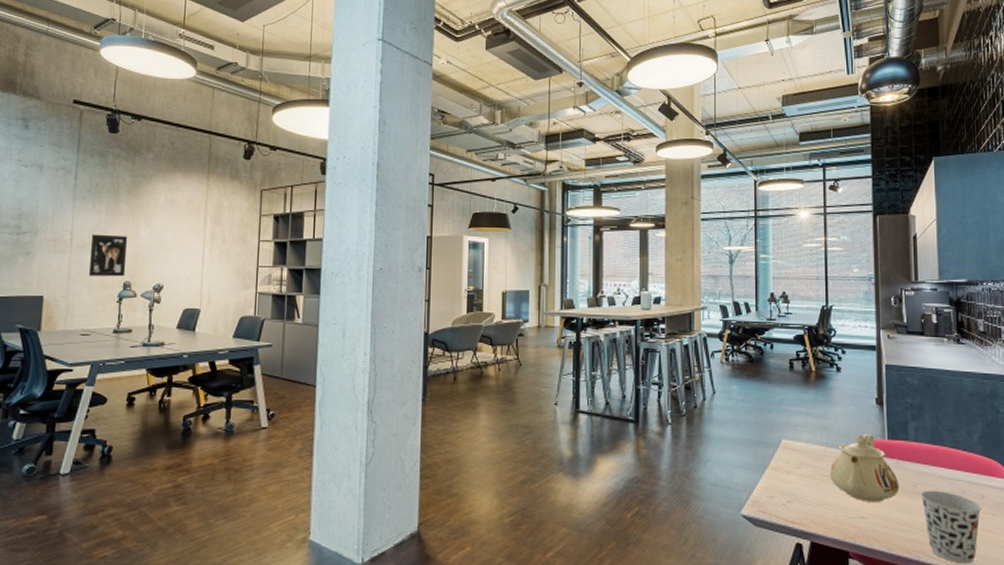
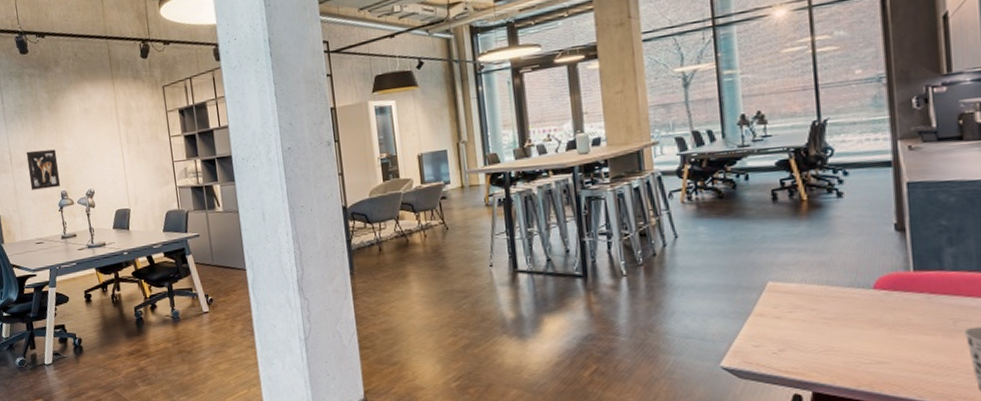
teapot: present [829,433,900,502] -> none [833,266,933,345]

